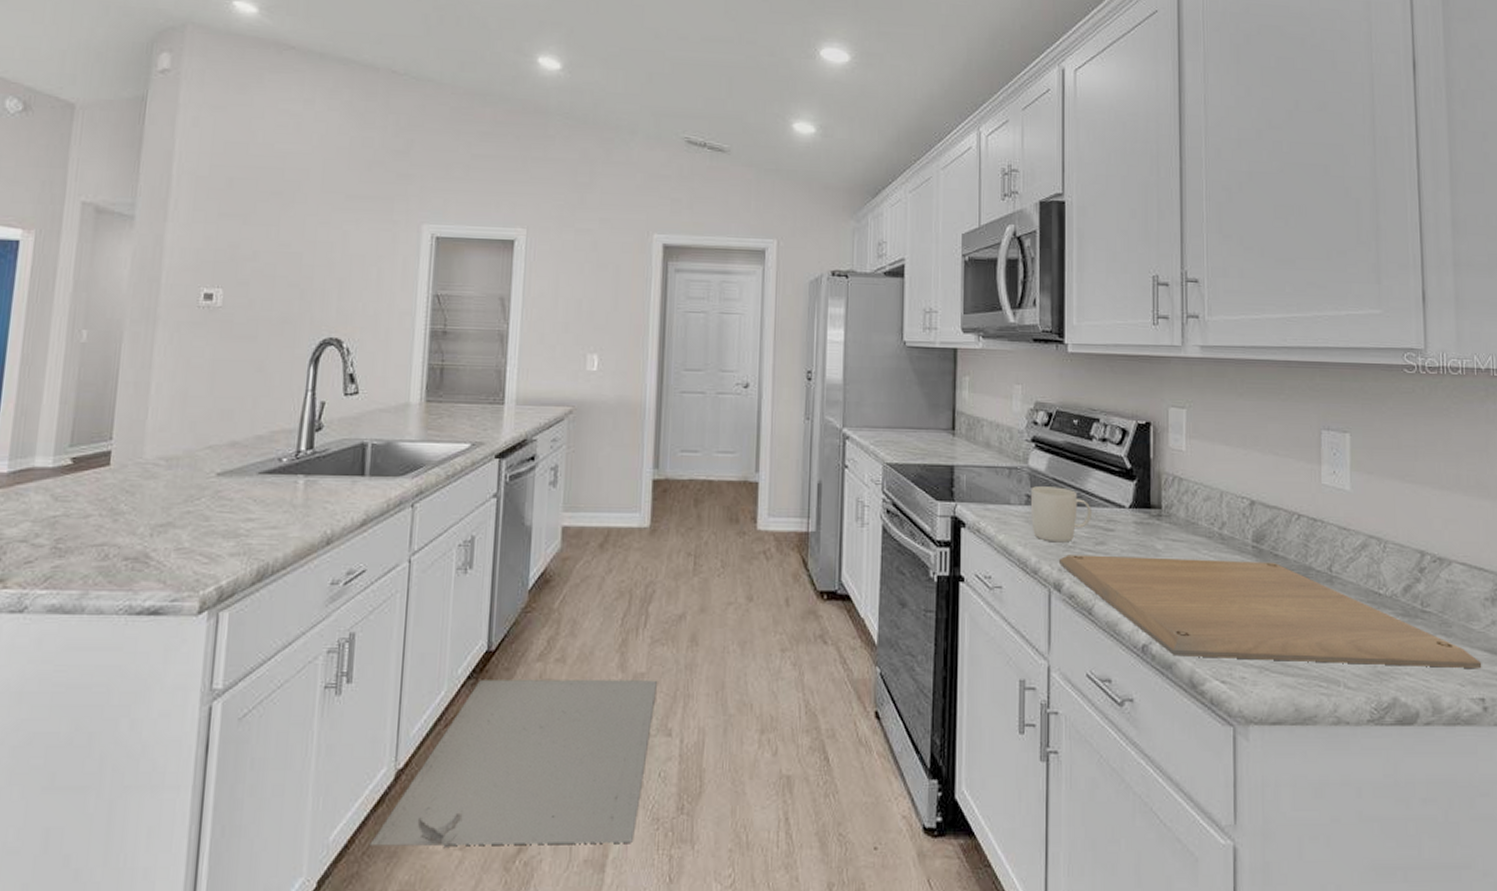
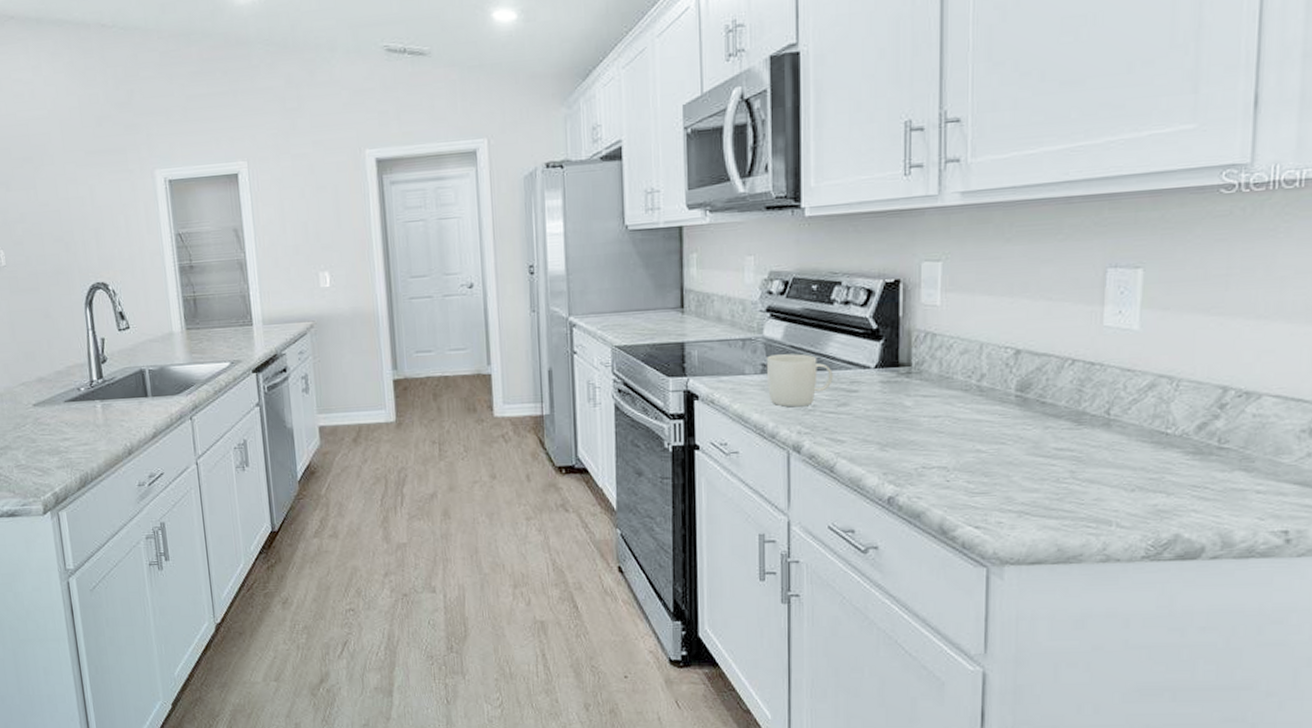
door mat: present [370,680,658,849] -> none [205,548,419,680]
chopping board: present [1059,555,1482,669] -> none [798,410,1289,506]

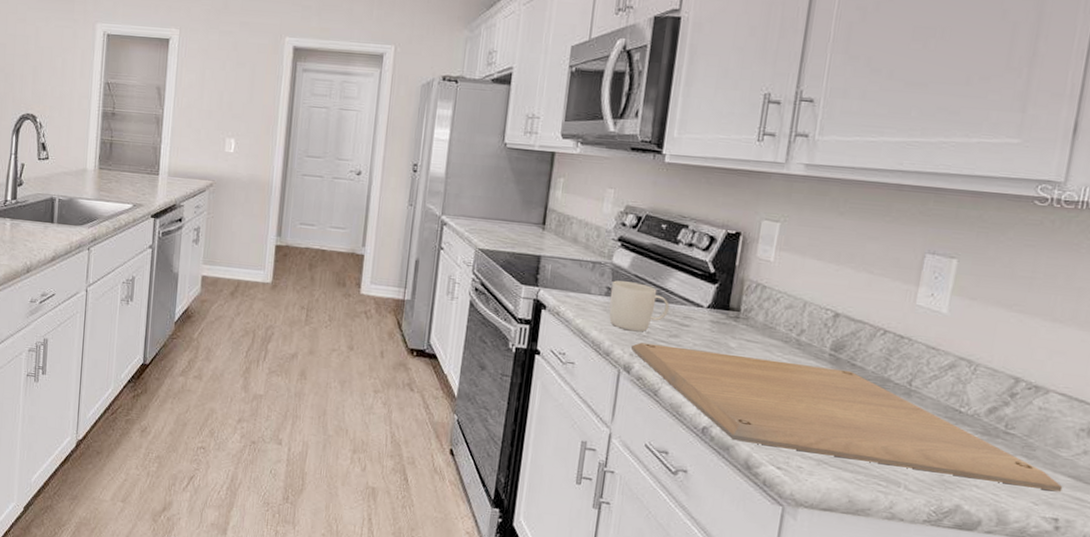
chopping board: none [798,410,1289,506] -> present [631,342,1063,492]

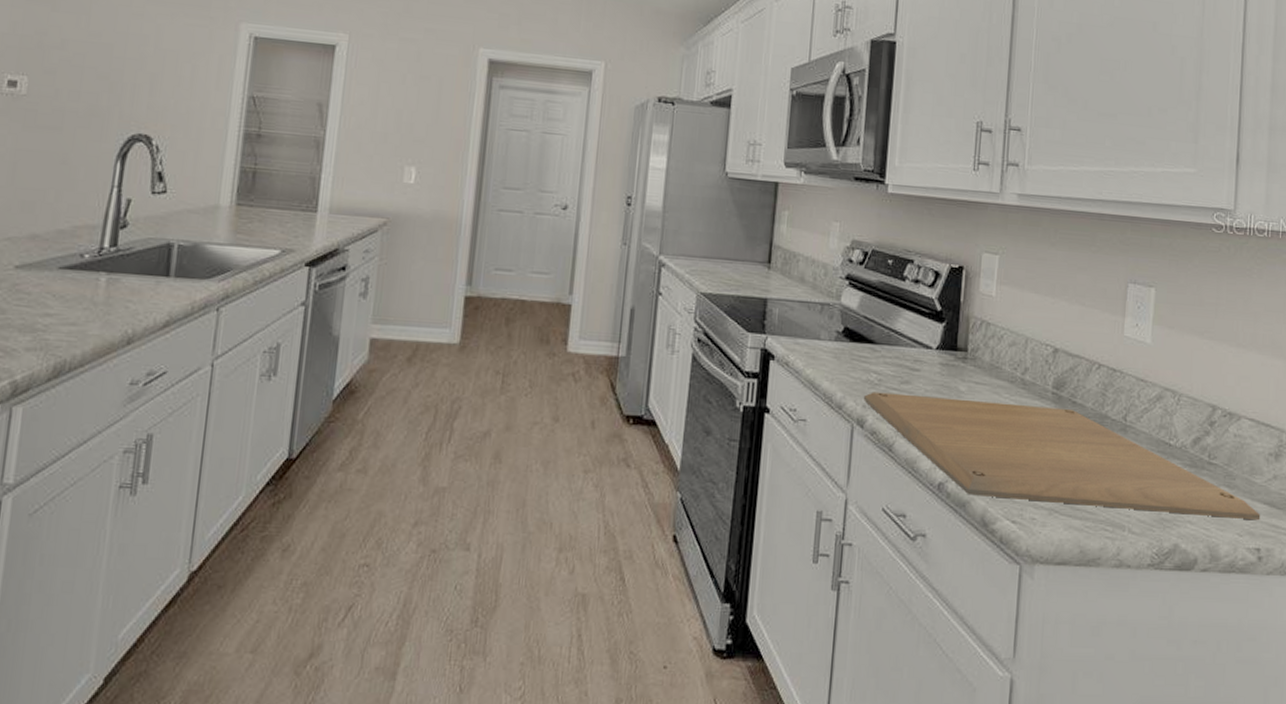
mug: present [609,280,670,332] -> none [839,323,899,380]

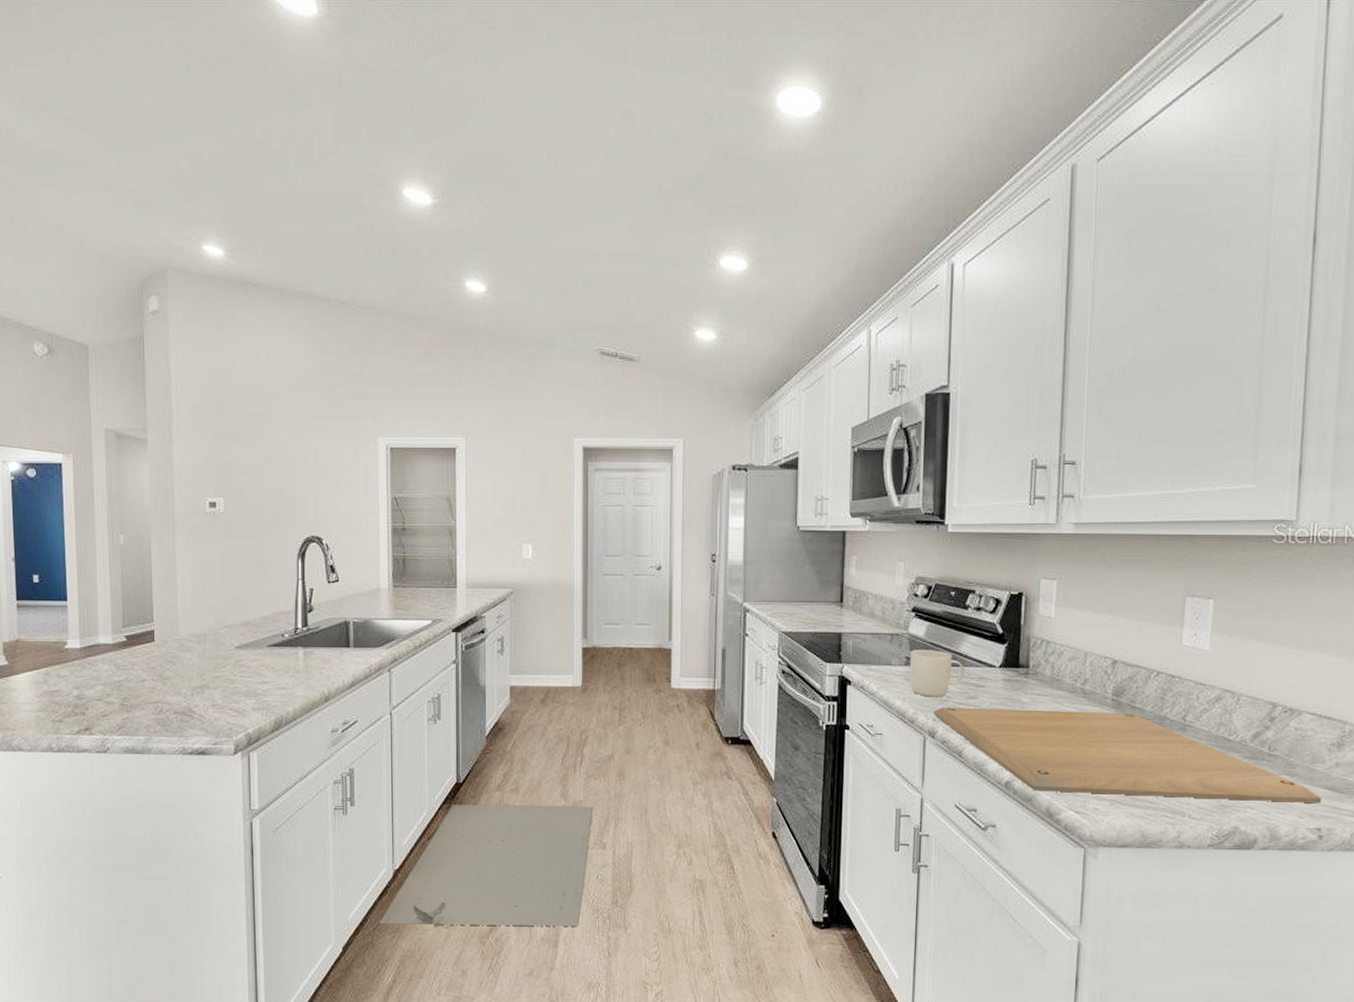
door mat: none [159,487,459,652] -> present [379,805,594,927]
mug: none [839,323,899,380] -> present [909,650,965,697]

